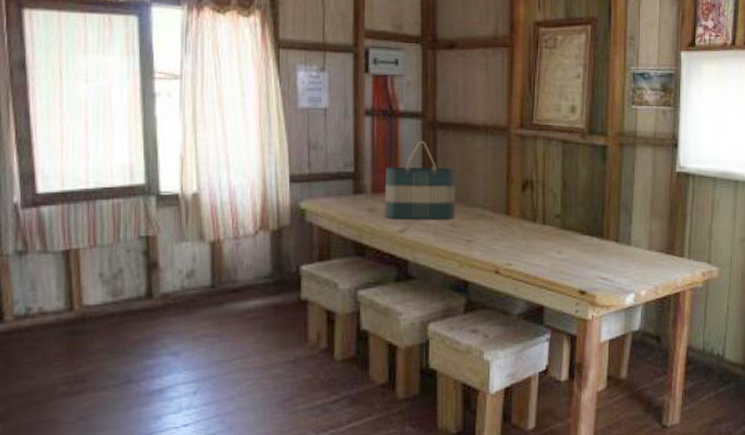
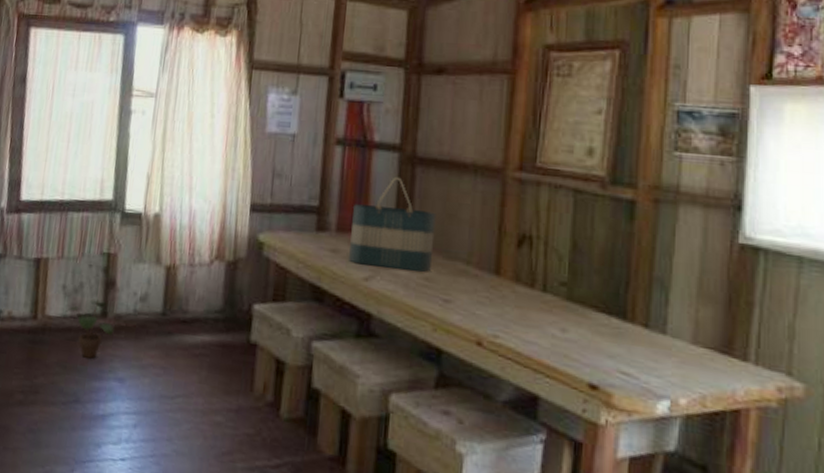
potted plant: none [105,283,162,339] -> present [65,300,114,359]

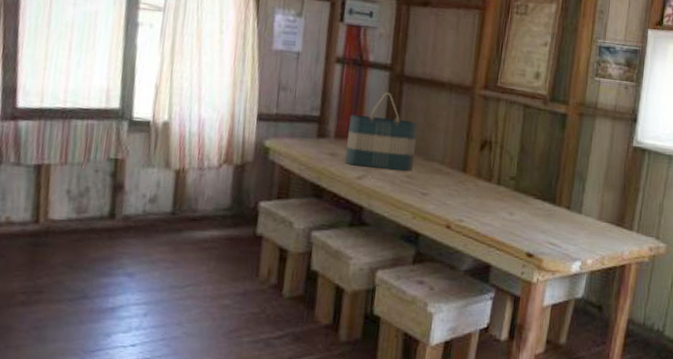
potted plant: present [65,300,114,359] -> none [70,203,123,257]

